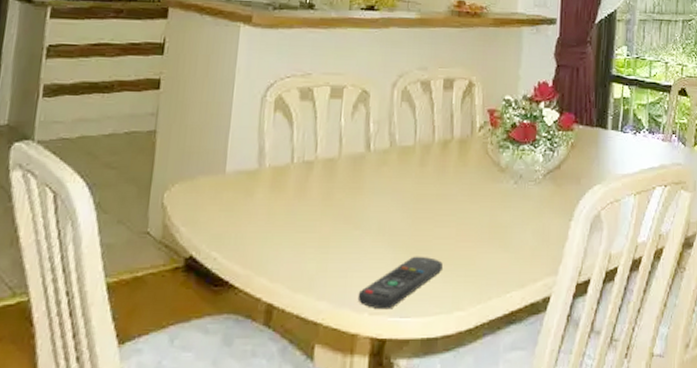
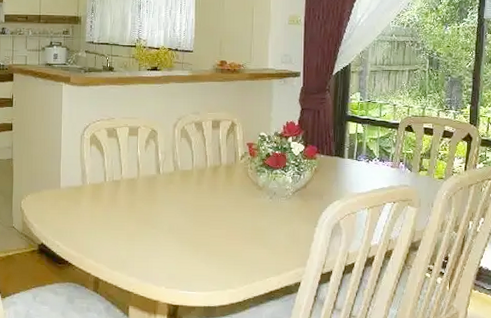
remote control: present [357,256,443,310] -> none [157,249,217,285]

